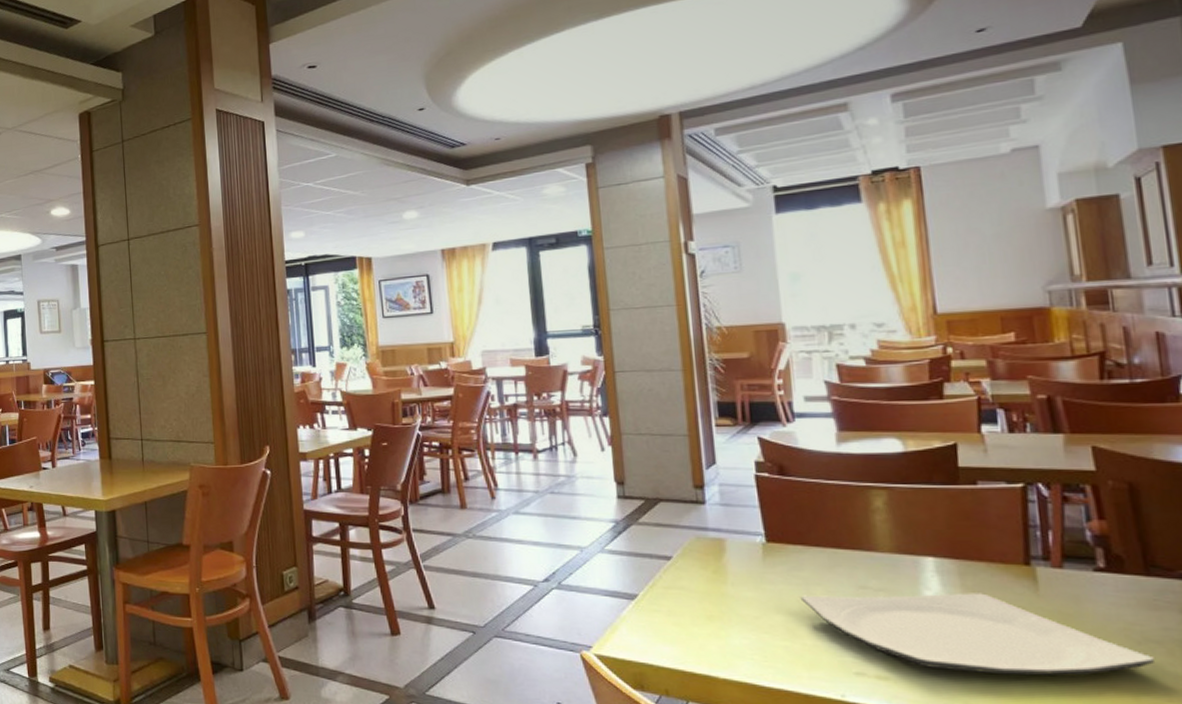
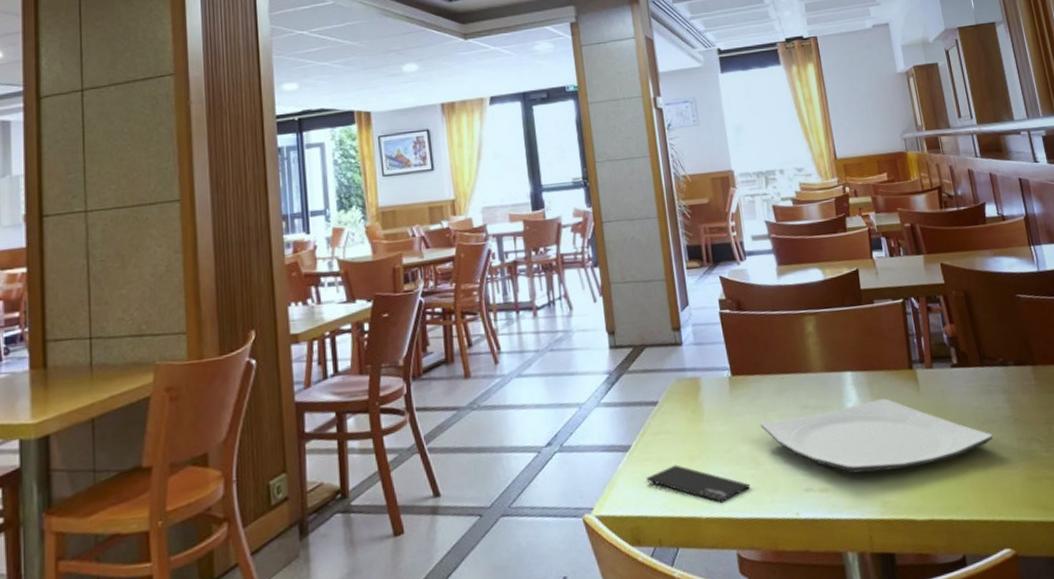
smartphone: none [654,621,783,668] -> present [646,464,751,503]

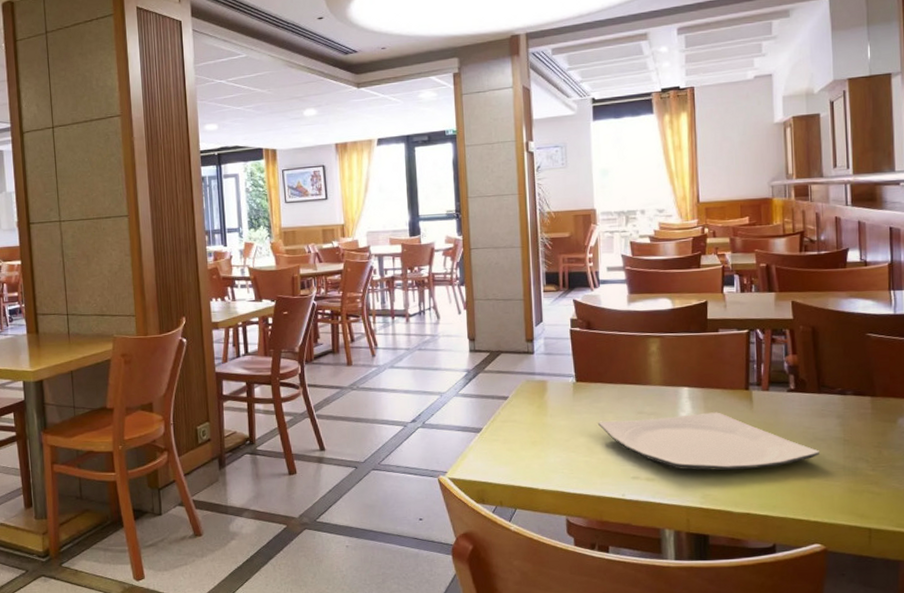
smartphone: present [646,464,751,503] -> none [493,447,584,480]

